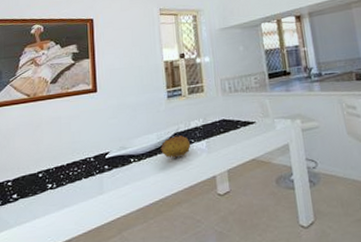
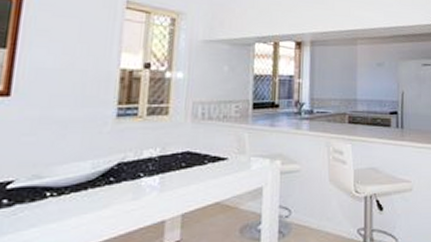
fruit: present [161,135,191,158] -> none [94,167,139,195]

